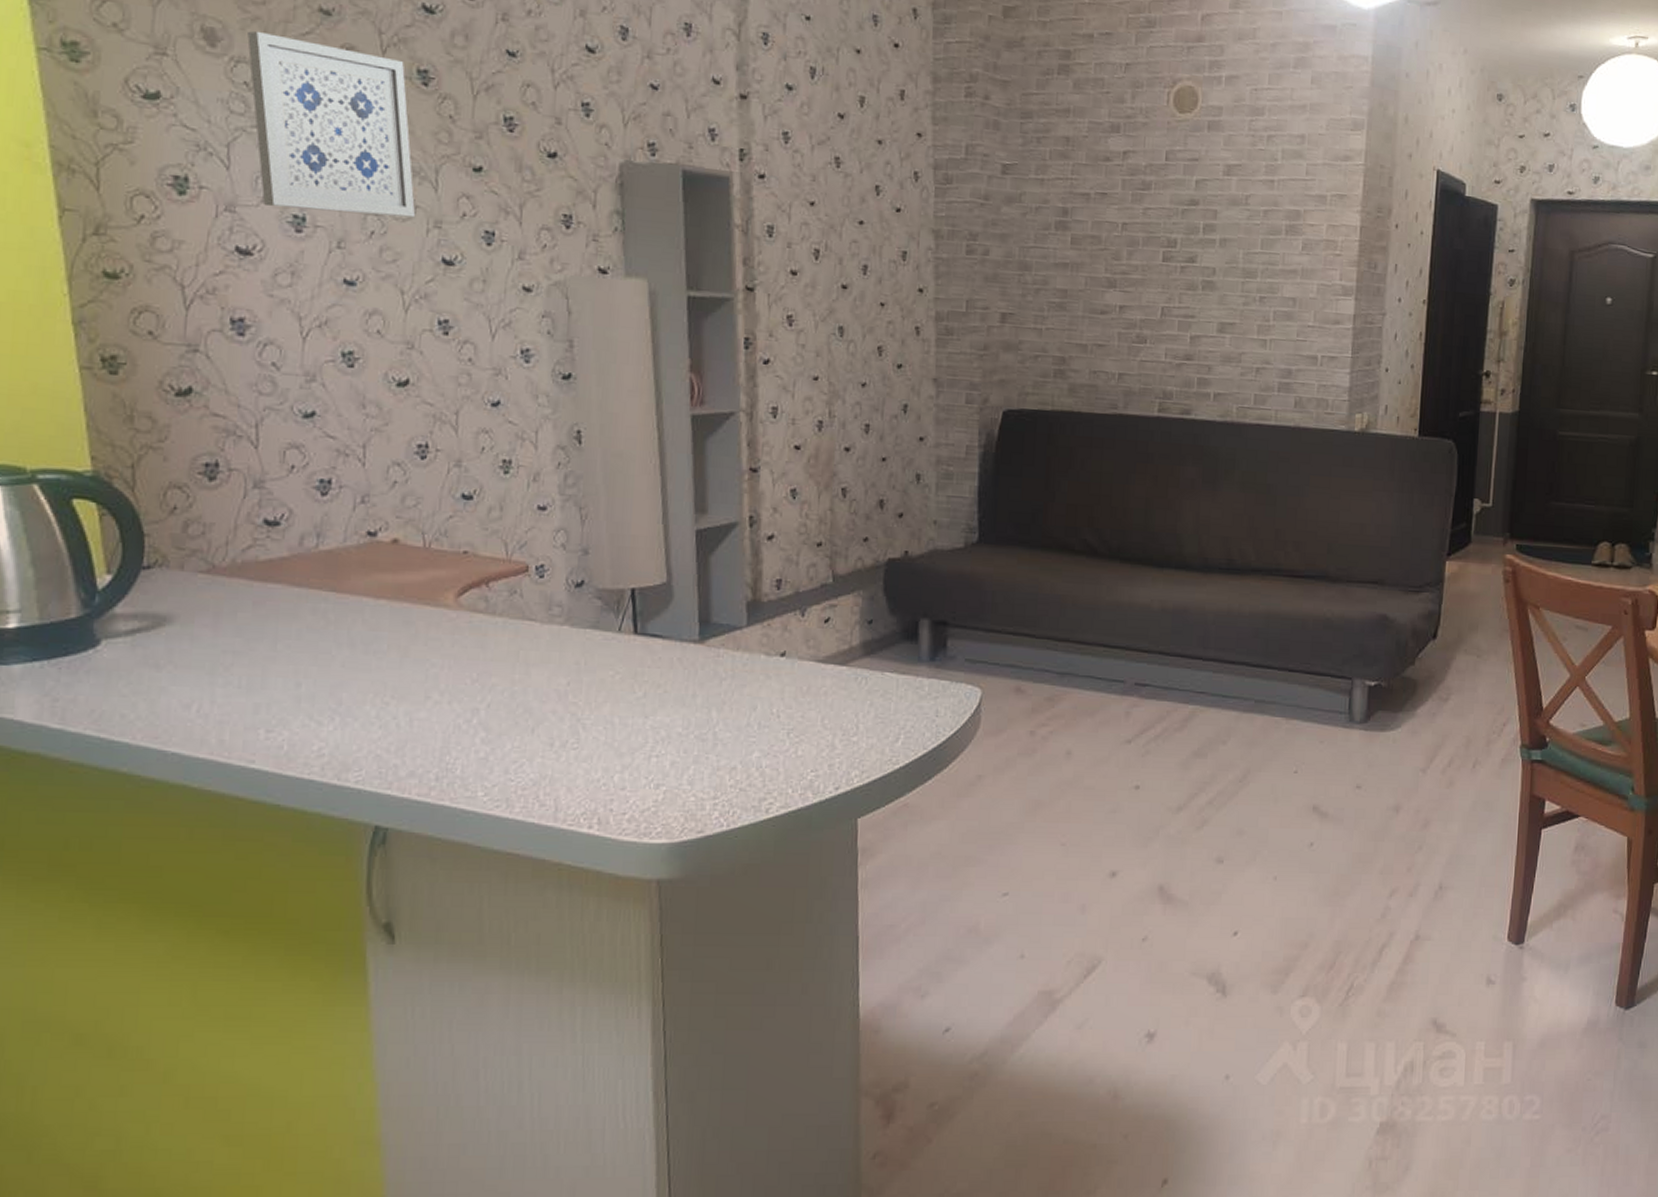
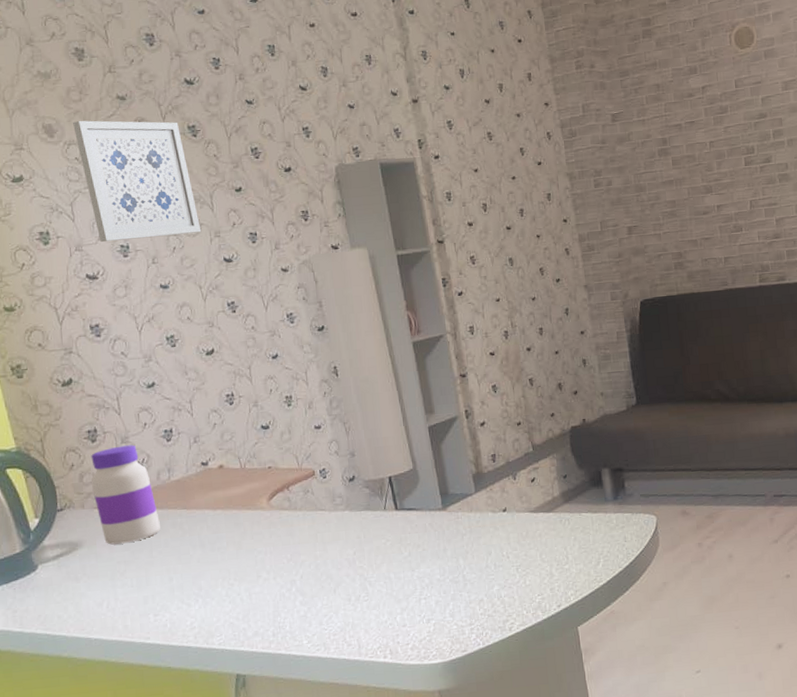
jar: none [199,491,294,627] -> present [91,445,161,545]

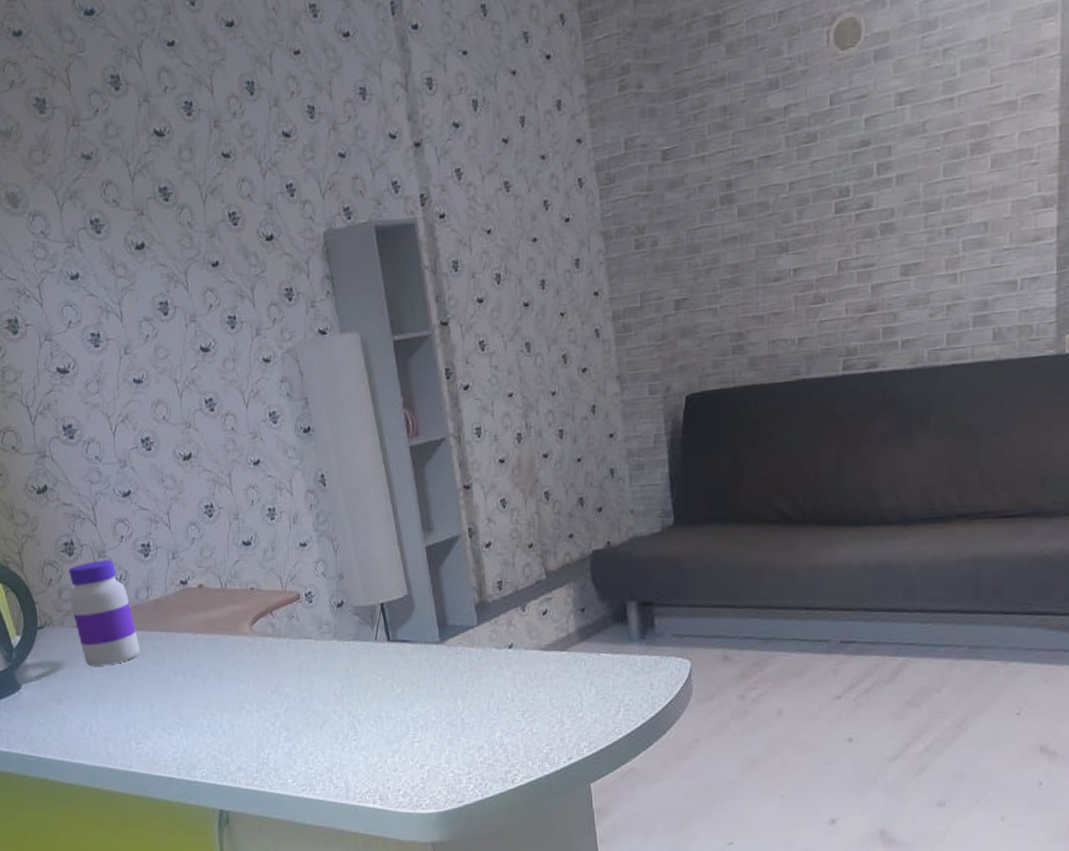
wall art: present [73,120,202,243] -> none [37,183,176,331]

